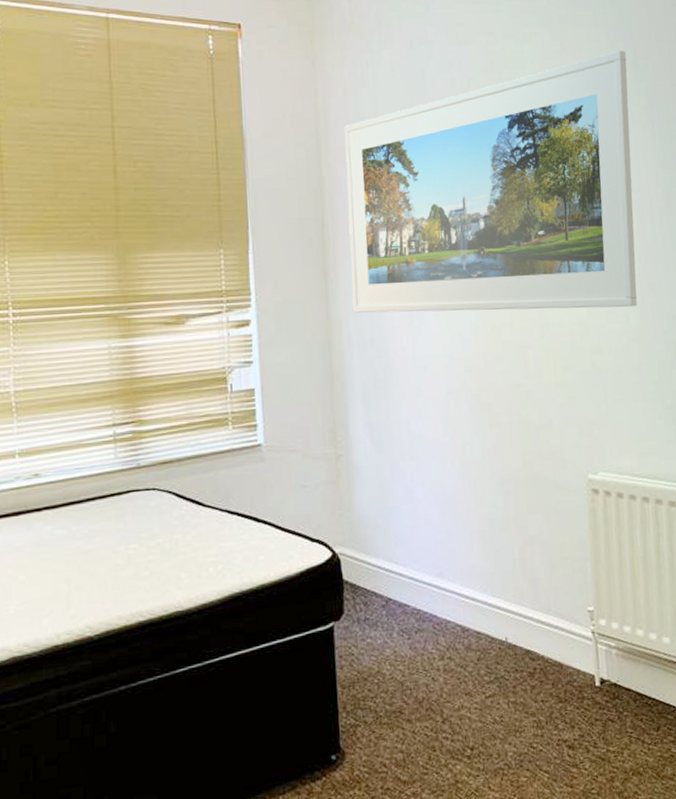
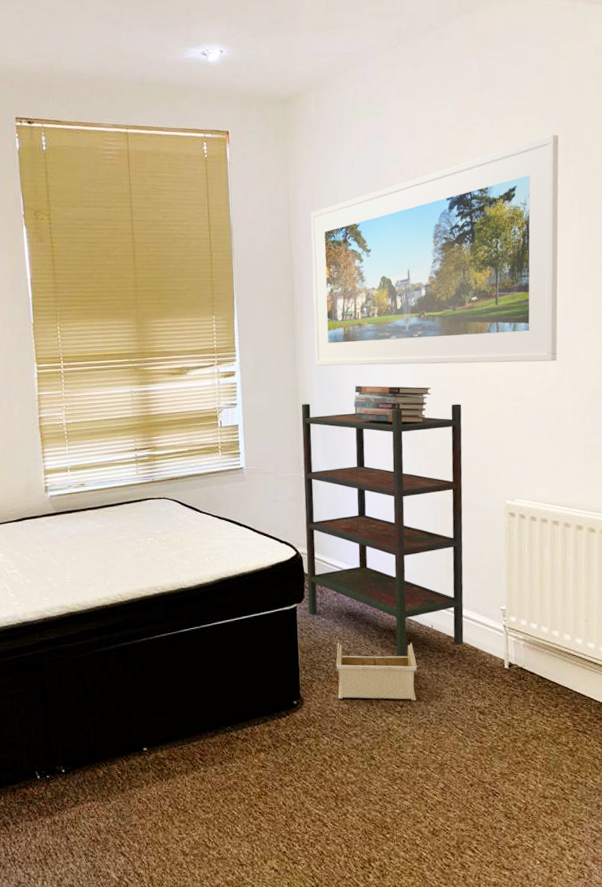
bookshelf: none [336,358,546,683] -> present [301,404,464,657]
storage bin: none [386,663,490,747] -> present [336,642,417,701]
book stack: none [401,337,496,383] -> present [353,385,432,423]

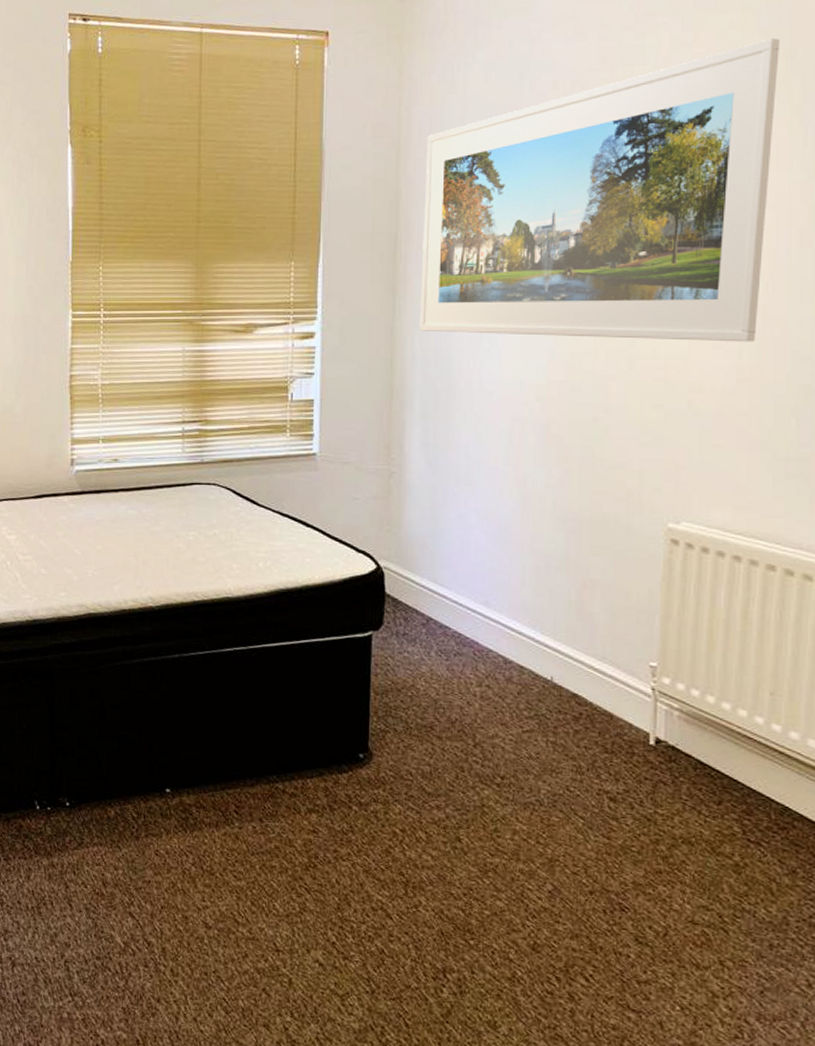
bookshelf: present [301,404,464,657] -> none [388,378,615,714]
storage bin: present [336,642,417,701] -> none [418,685,527,773]
book stack: present [353,385,432,423] -> none [466,359,574,413]

